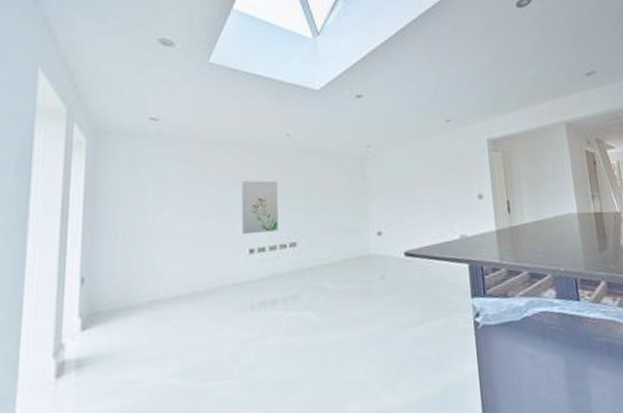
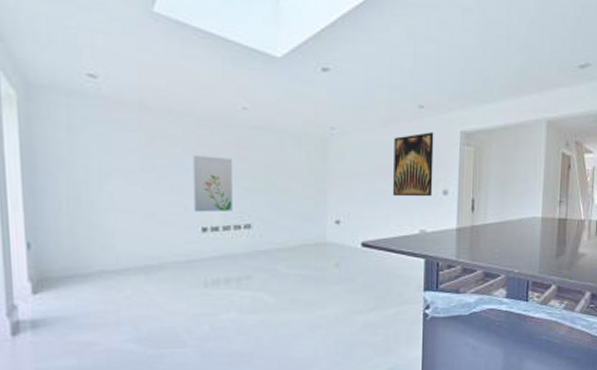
wall art: none [426,142,468,205] -> present [393,132,434,197]

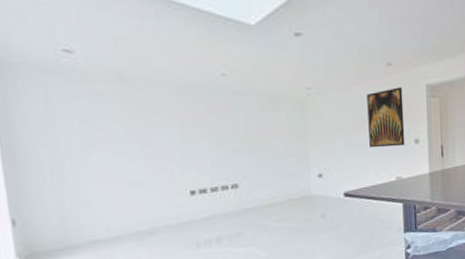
wall art: present [193,156,232,213] -> none [176,122,219,177]

